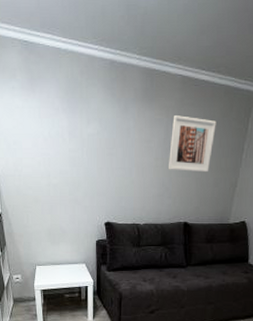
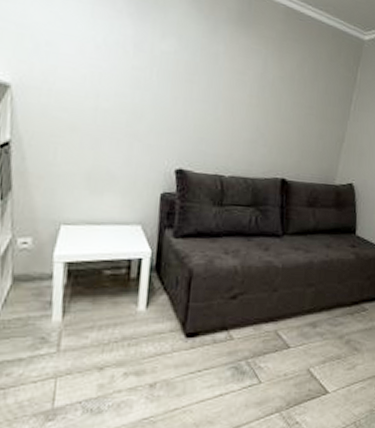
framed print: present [169,115,216,173] -> none [265,49,323,121]

